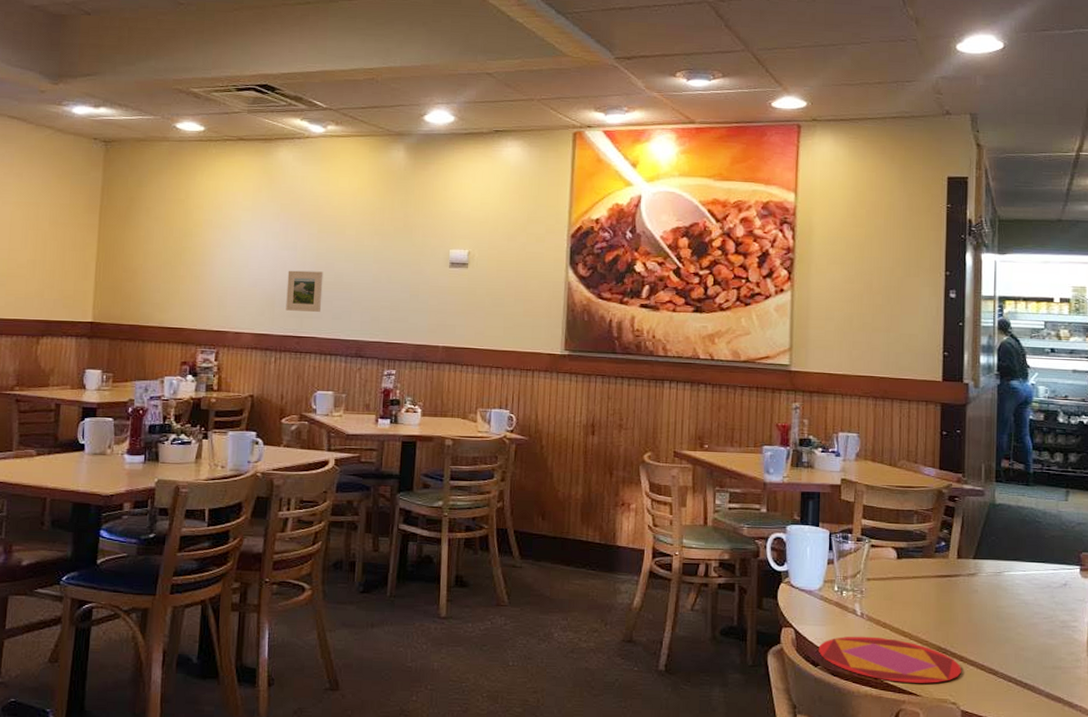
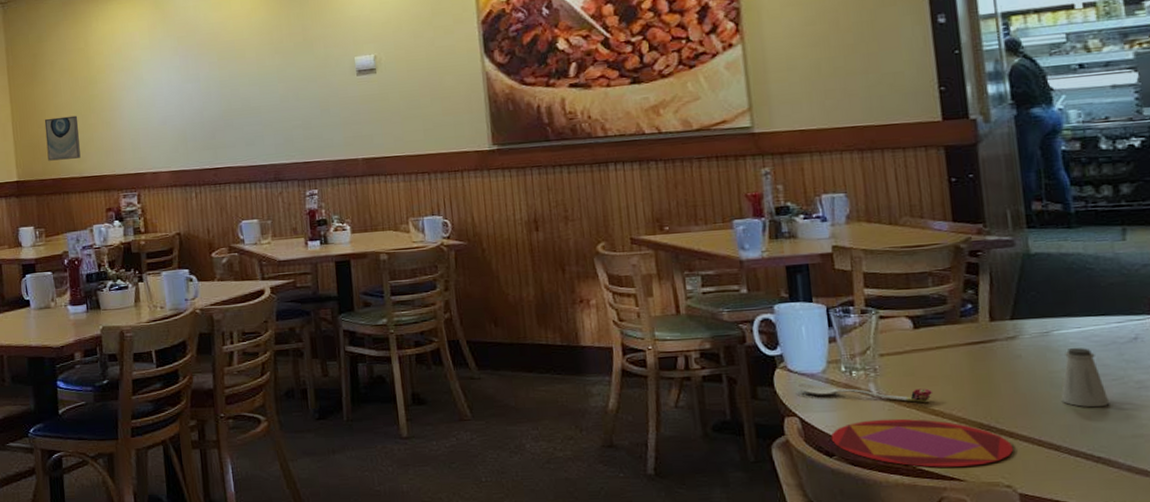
wall art: none [128,263,167,308] -> present [44,115,81,161]
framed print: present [286,270,324,312] -> none [194,99,234,144]
spoon: none [796,599,905,624] -> present [796,384,933,402]
saltshaker: none [1003,587,1040,641] -> present [1061,347,1110,408]

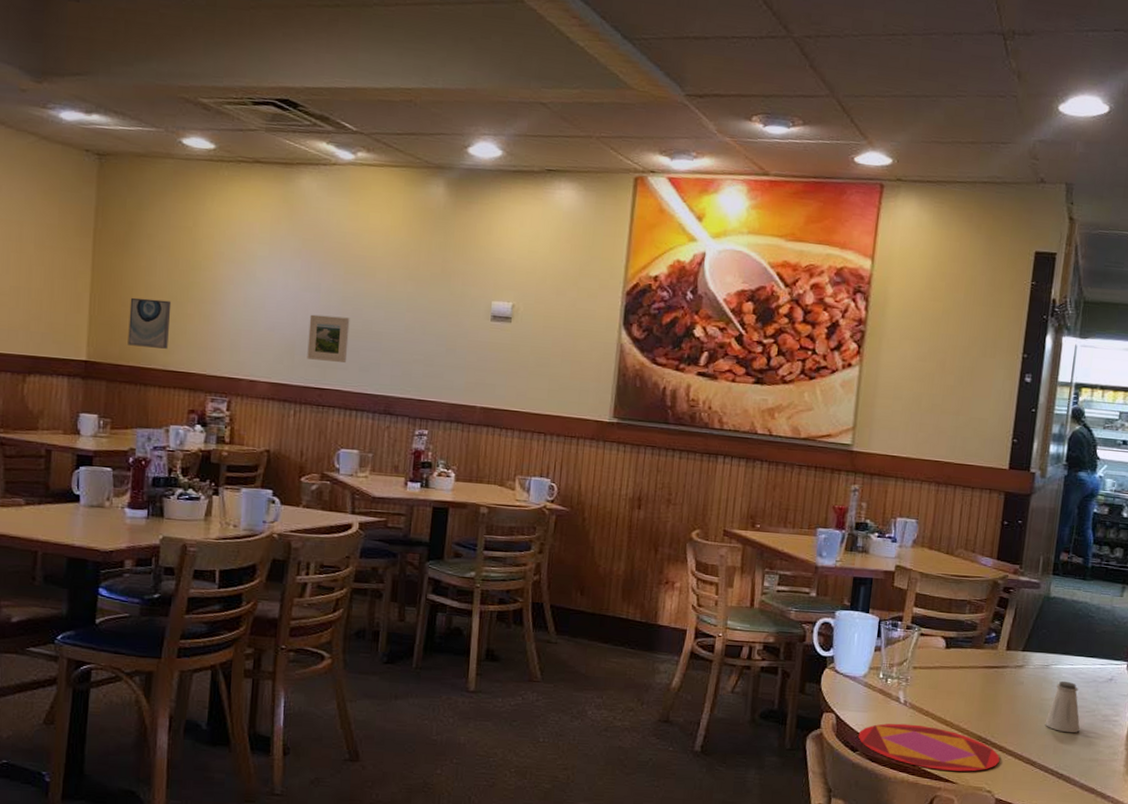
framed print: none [194,99,234,144] -> present [307,314,350,362]
spoon: present [796,384,933,402] -> none [839,684,949,713]

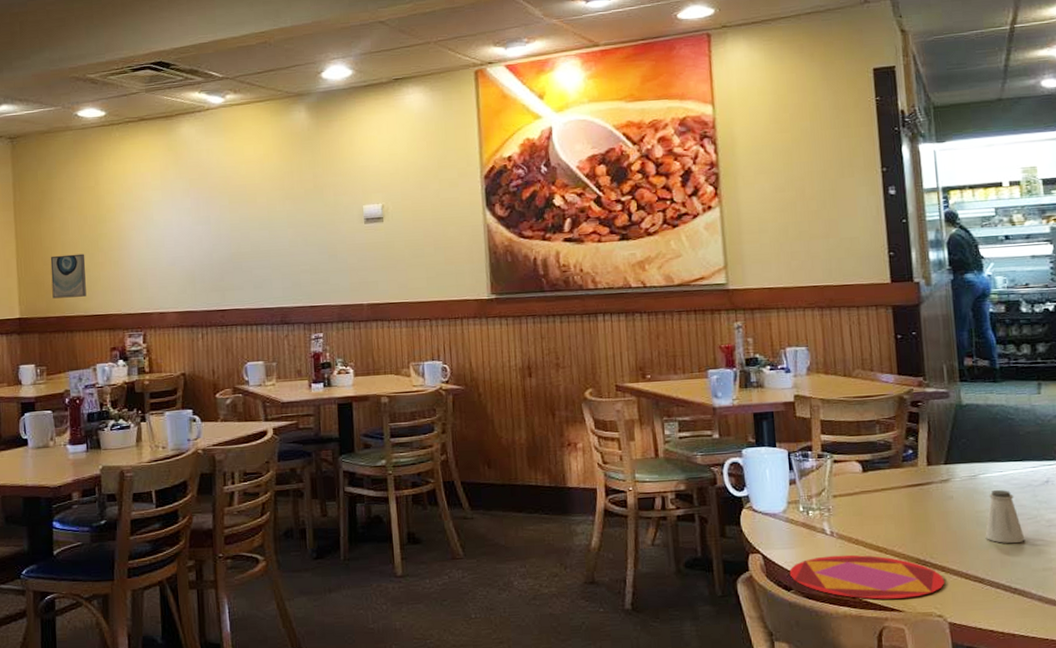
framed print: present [307,314,350,362] -> none [204,242,242,285]

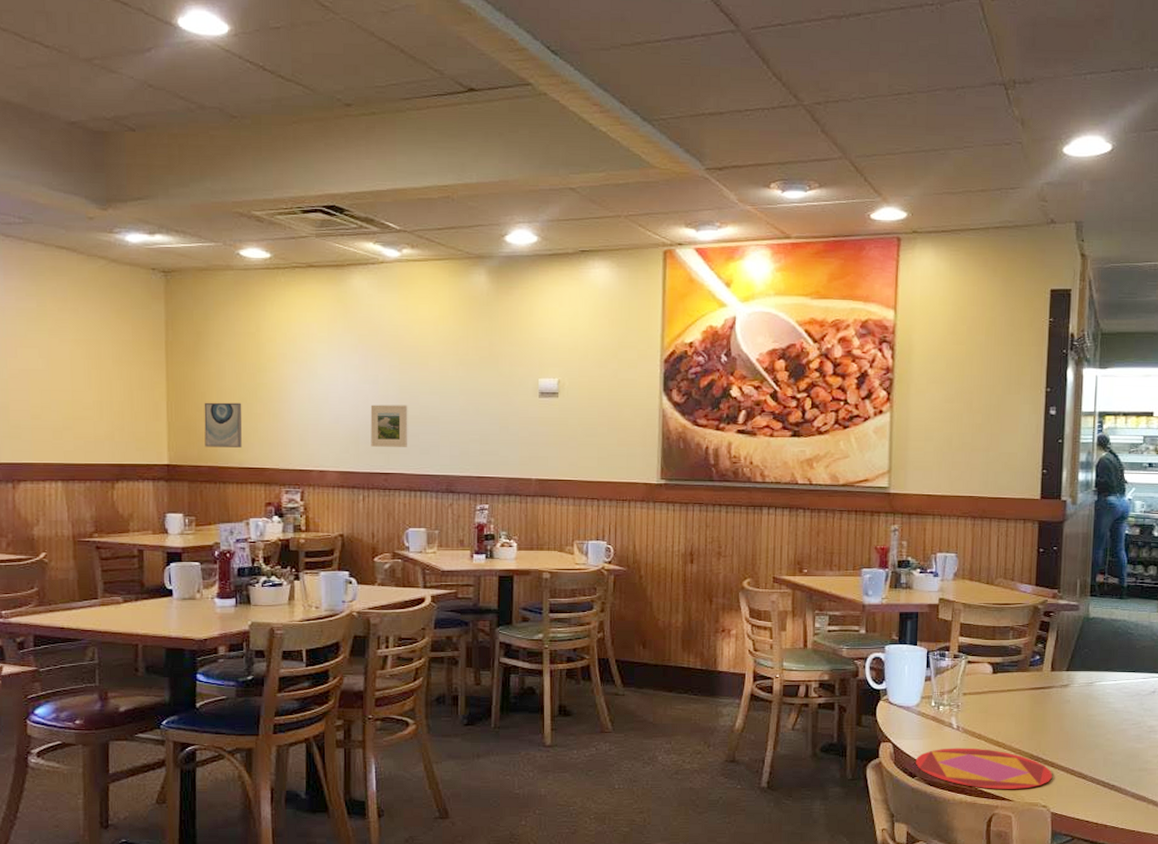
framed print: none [204,242,242,285] -> present [370,404,408,447]
saltshaker: present [985,489,1025,544] -> none [1093,696,1128,746]

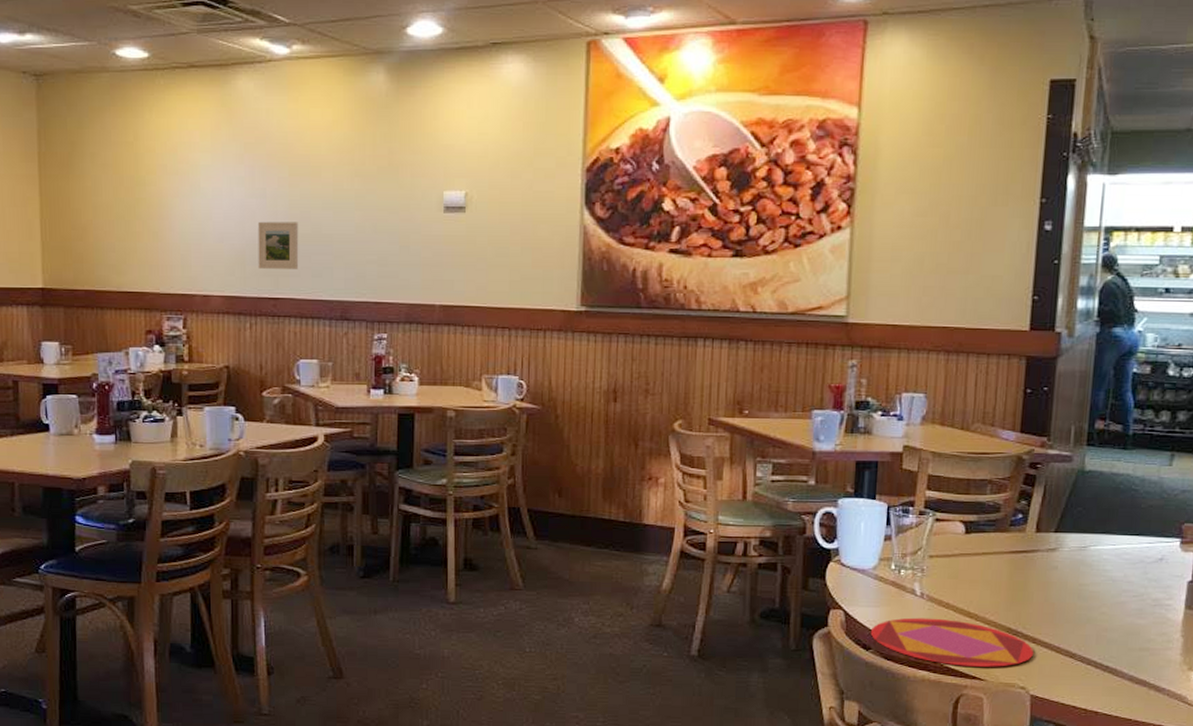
wall art: present [204,402,242,448] -> none [79,219,120,270]

